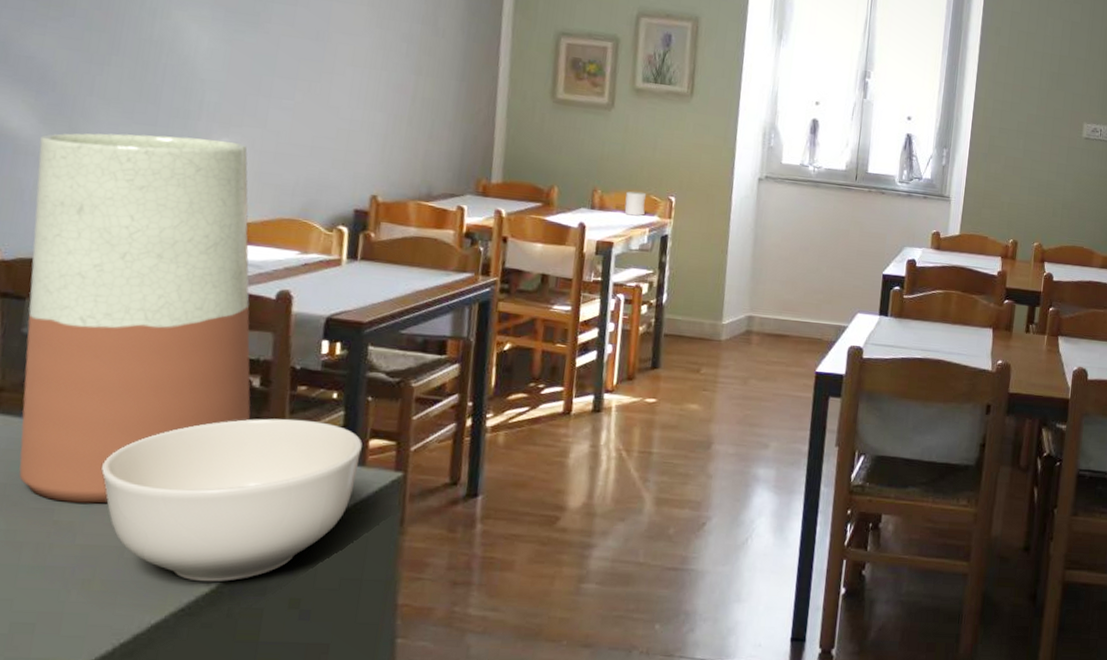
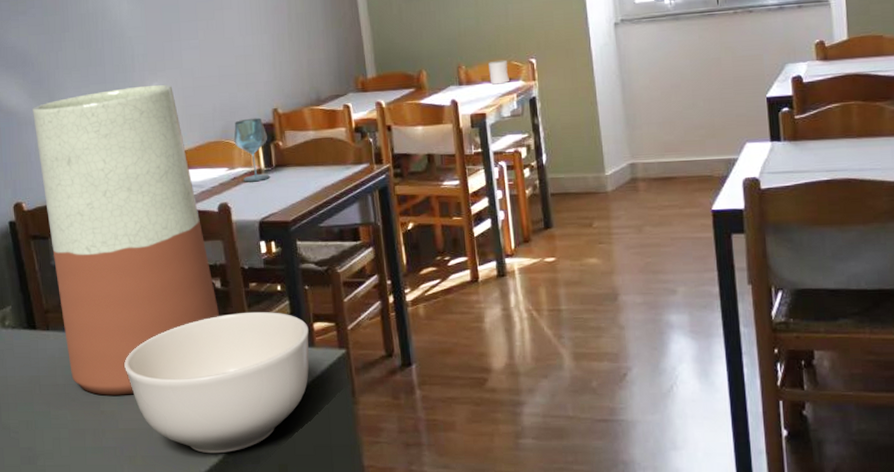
wine glass: none [313,200,359,273] -> present [233,117,269,182]

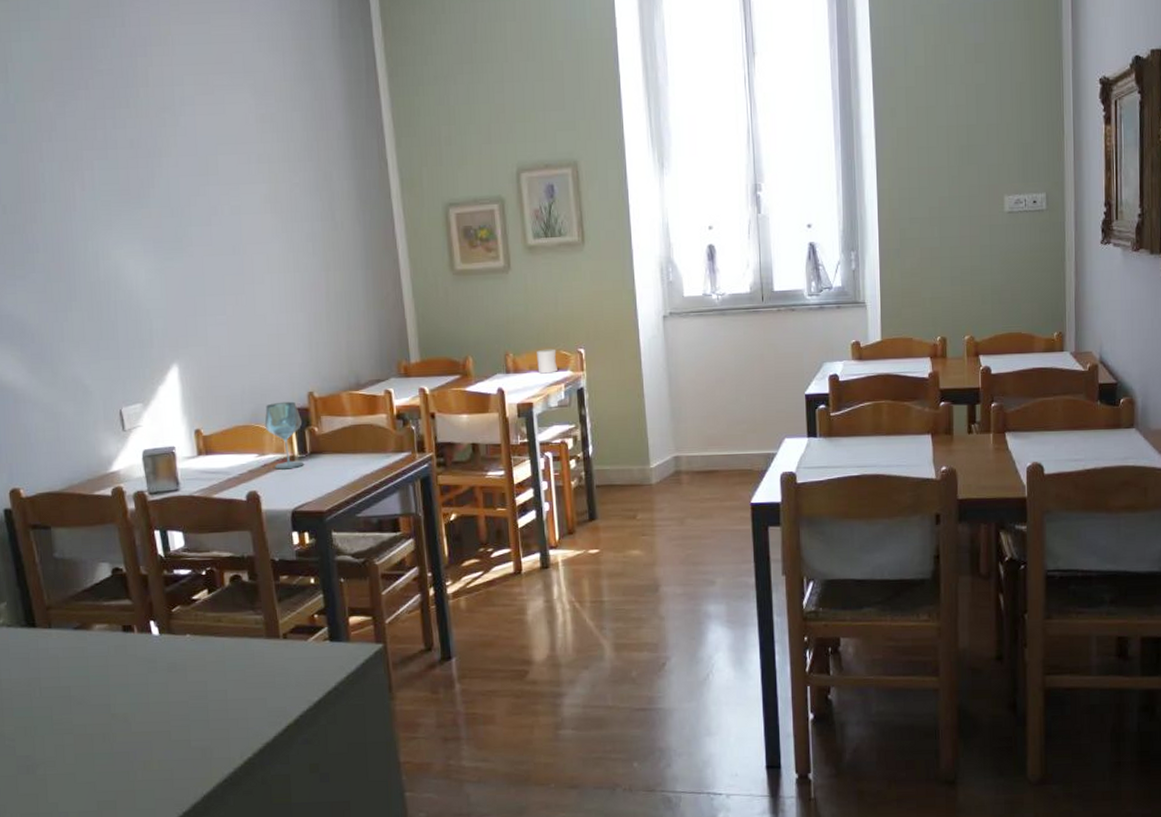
vase: present [32,84,219,396] -> none [32,362,246,697]
bowl: present [124,311,310,454] -> none [139,605,344,756]

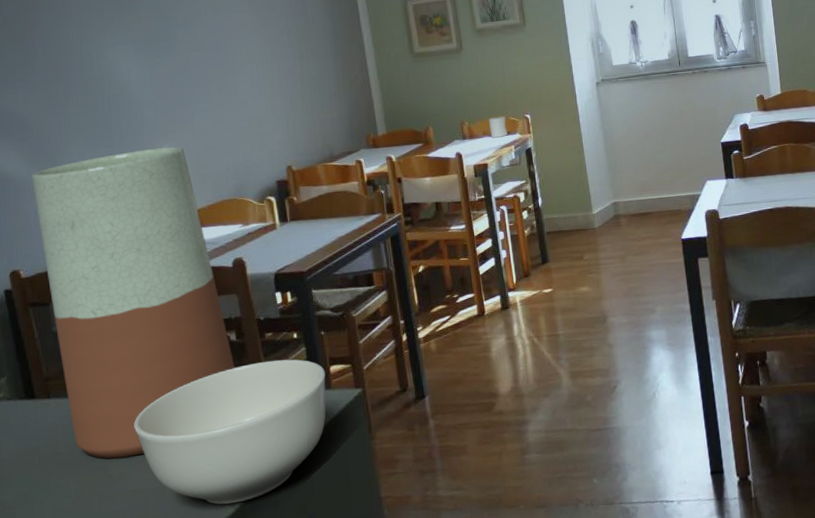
vase: none [32,362,246,697] -> present [32,146,234,459]
bowl: none [139,605,344,756] -> present [134,359,327,505]
wine glass: present [264,401,303,470] -> none [247,175,284,237]

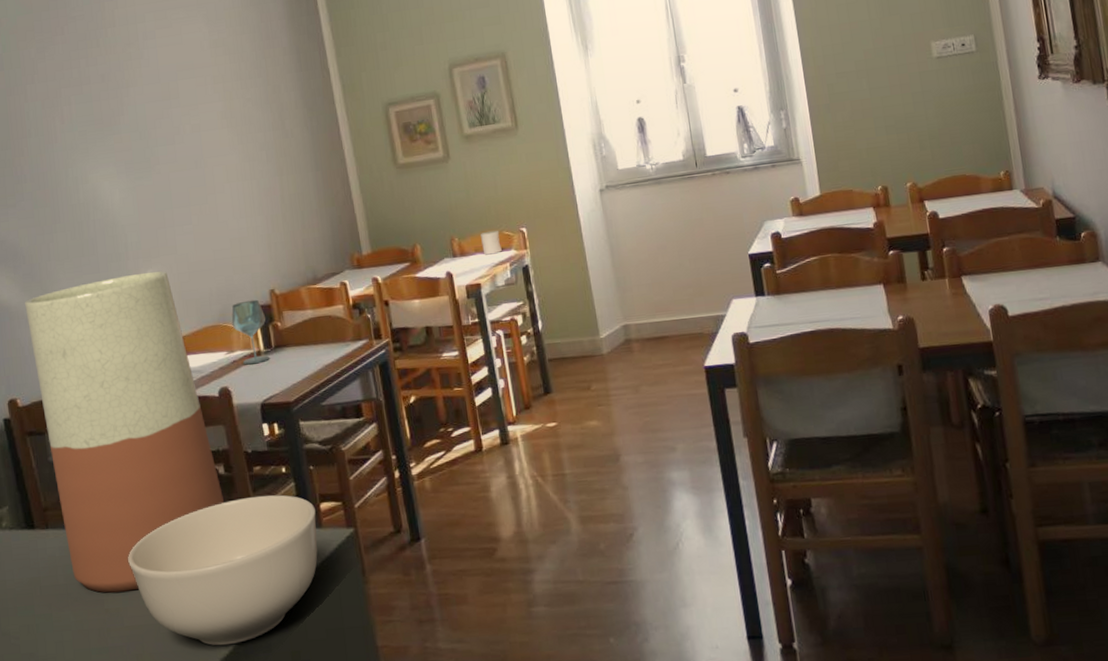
wine glass: none [247,175,284,237] -> present [231,299,269,365]

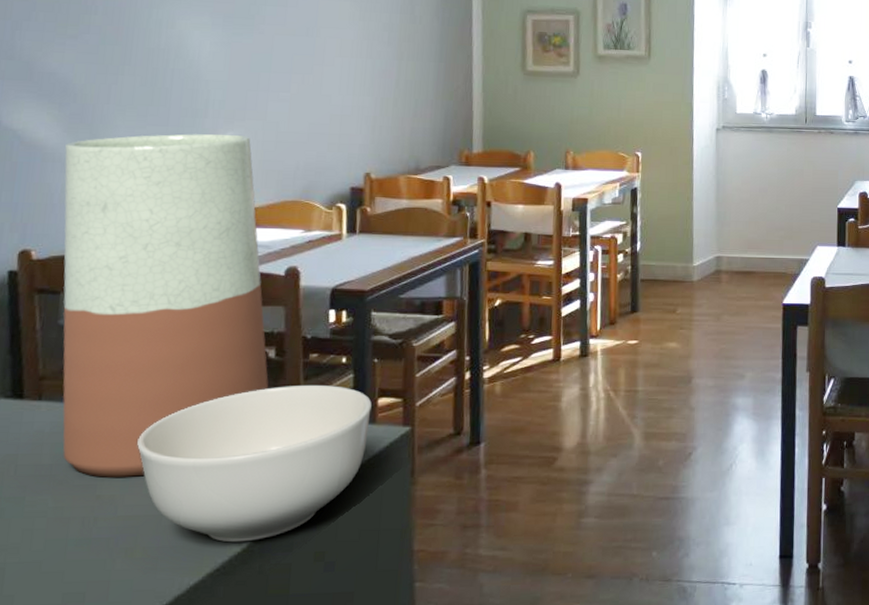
wine glass: present [231,299,269,365] -> none [315,180,355,247]
cup: present [481,230,503,255] -> none [595,149,615,173]

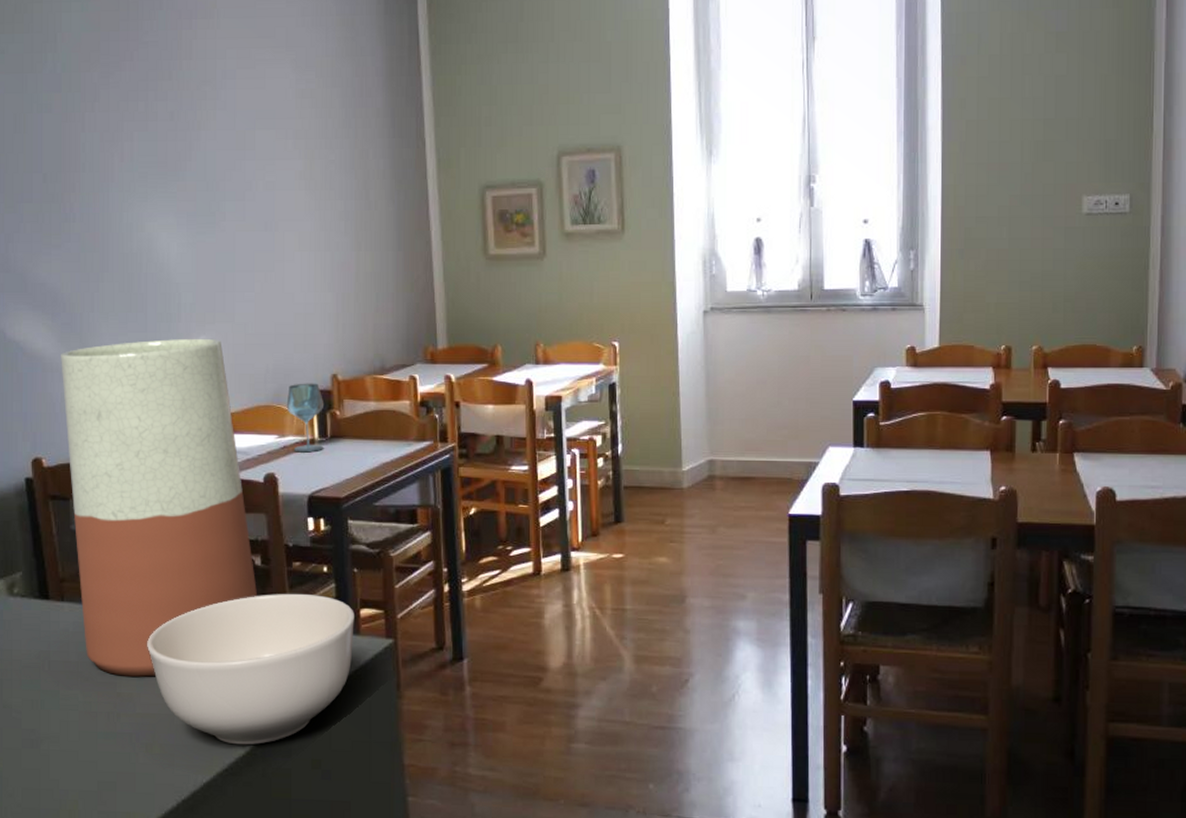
wine glass: none [315,180,355,247] -> present [286,383,325,453]

